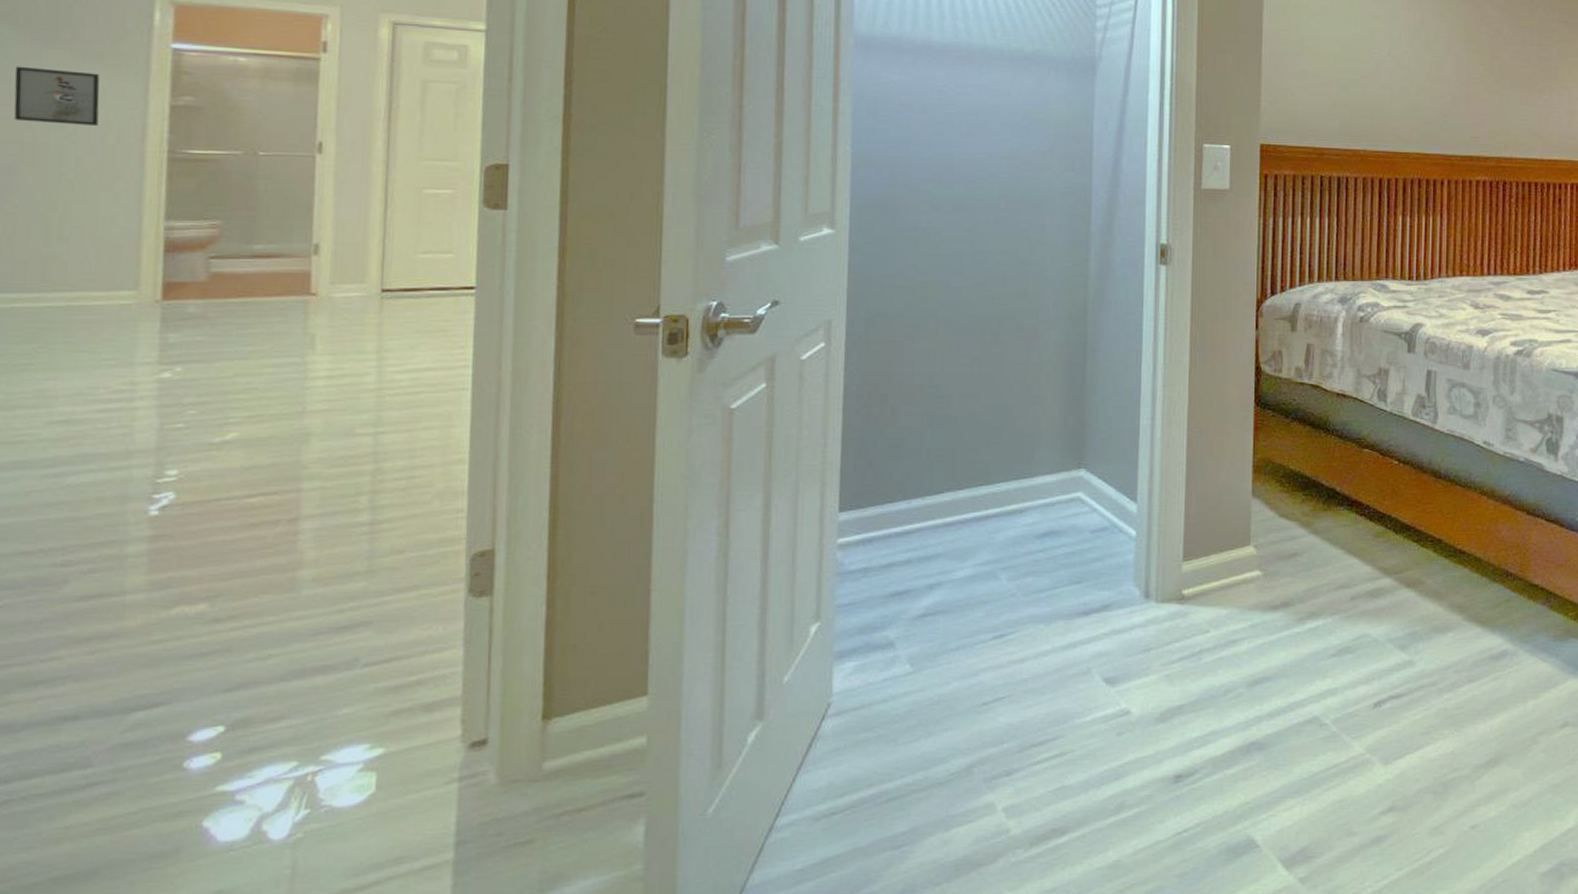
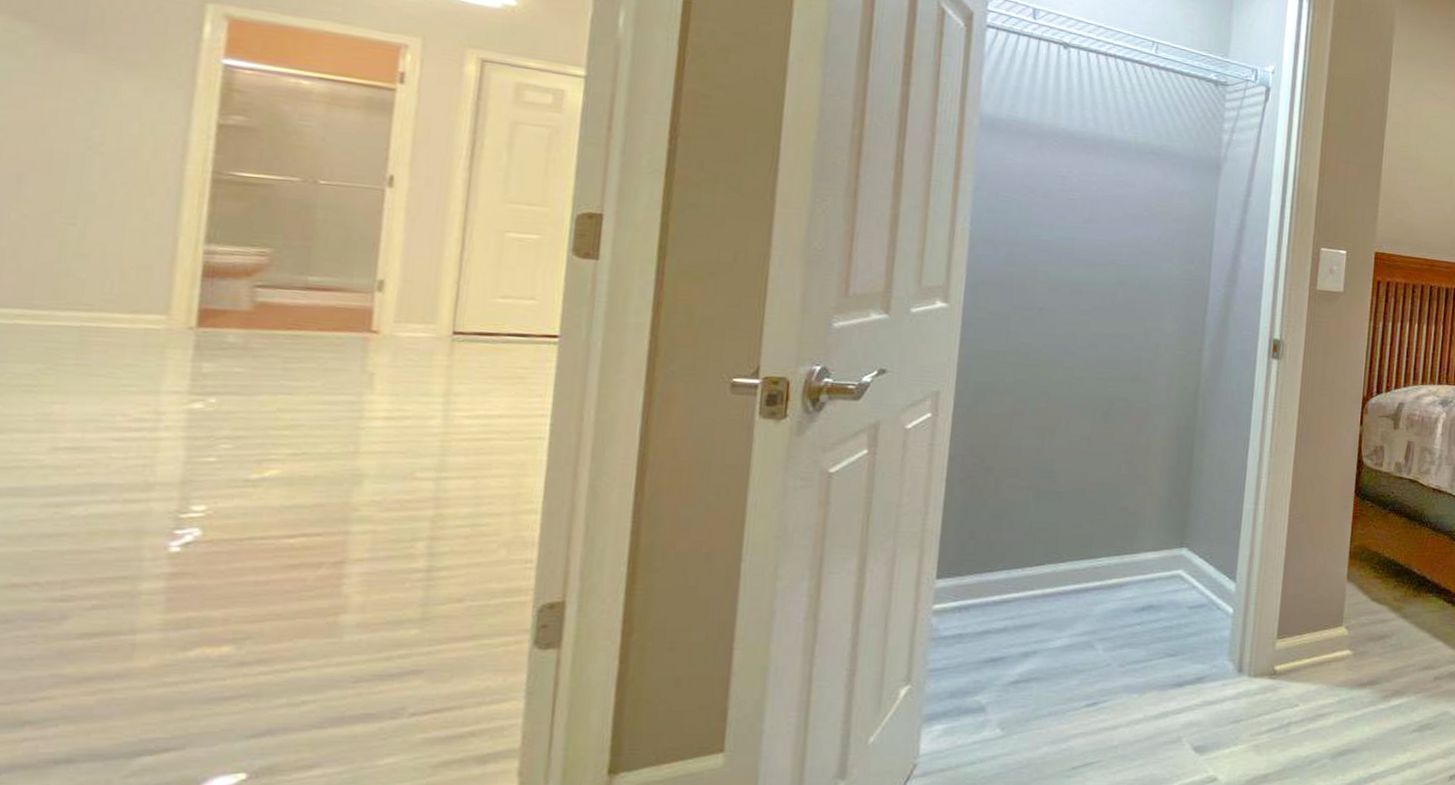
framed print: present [14,66,100,127] -> none [28,67,135,139]

